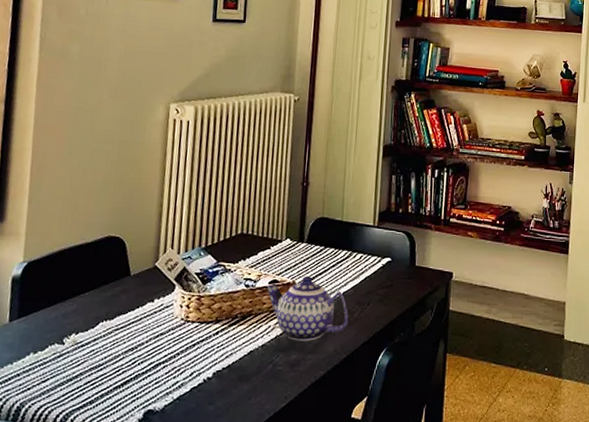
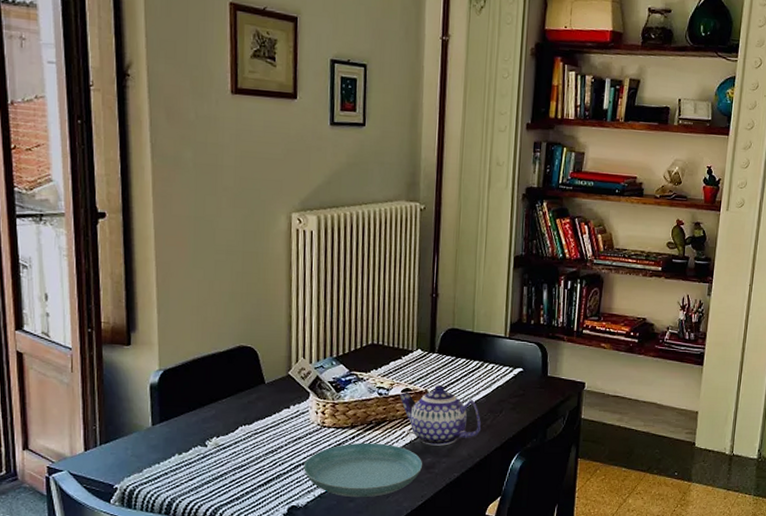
saucer: none [163,338,287,400] -> present [303,442,422,498]

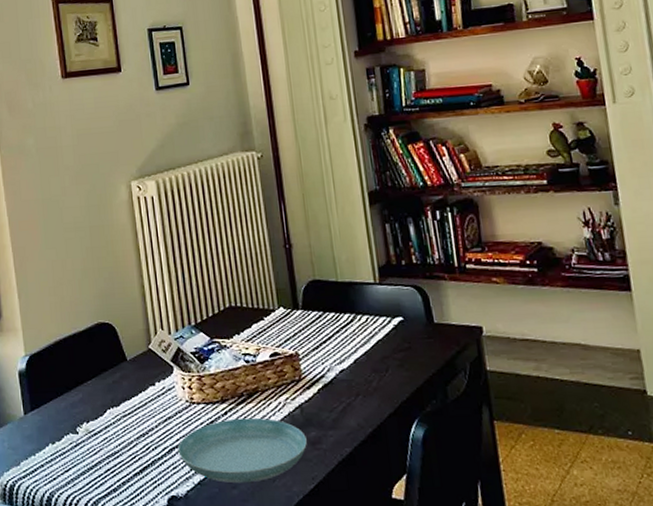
teapot: present [400,384,482,446] -> none [268,344,368,417]

